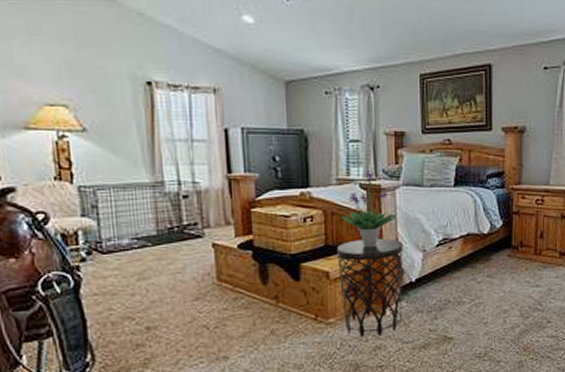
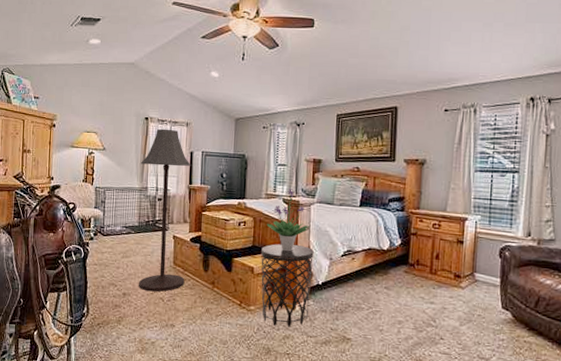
floor lamp: none [149,97,237,320] -> present [139,128,191,292]

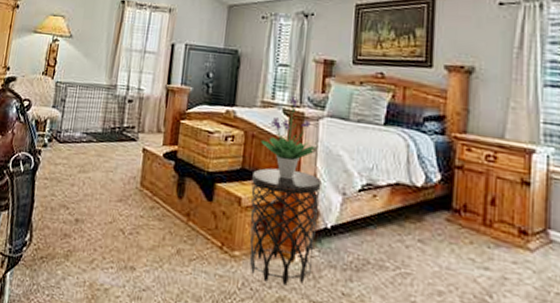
floor lamp: present [139,128,191,292] -> none [95,14,172,222]

